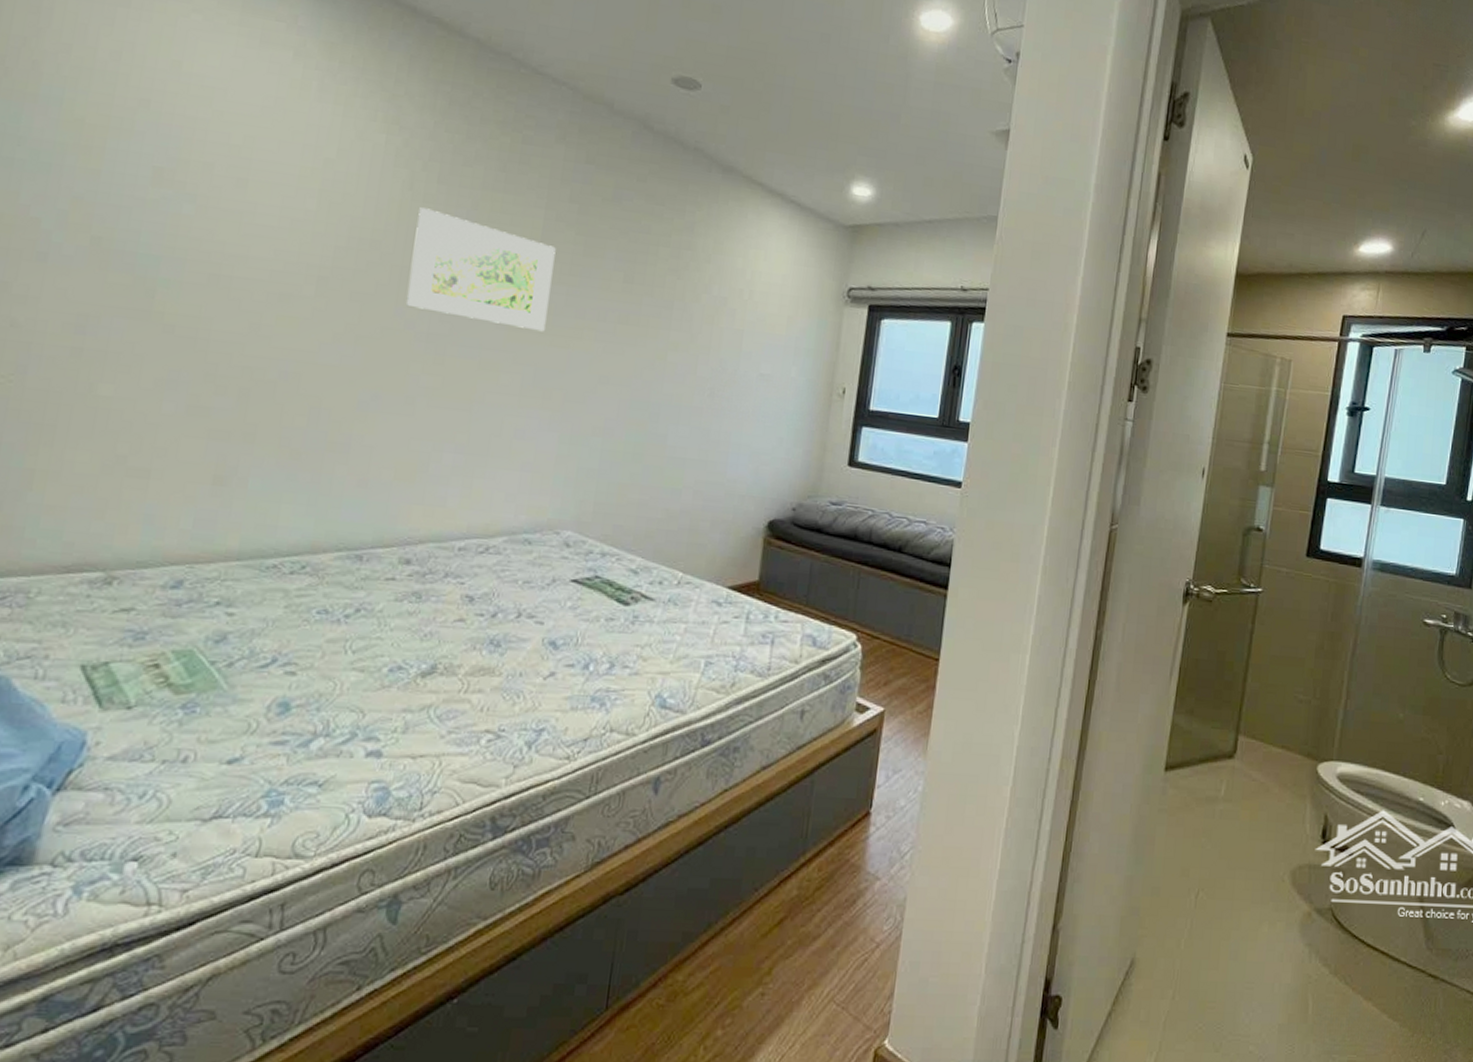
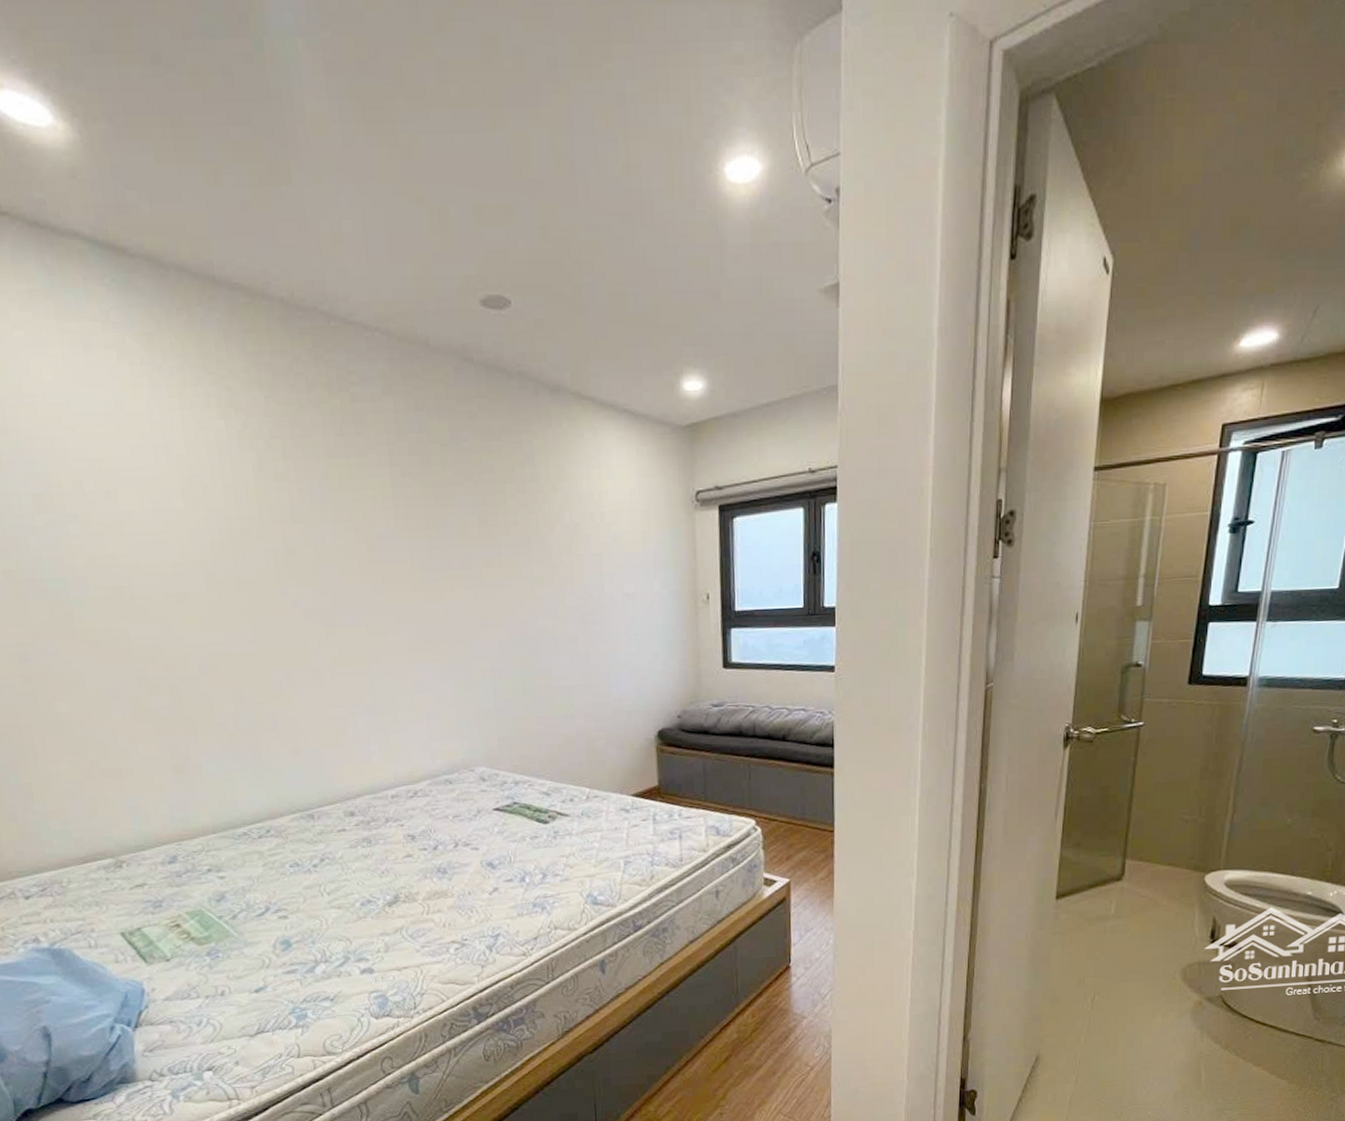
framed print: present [407,207,556,332] -> none [275,487,417,589]

